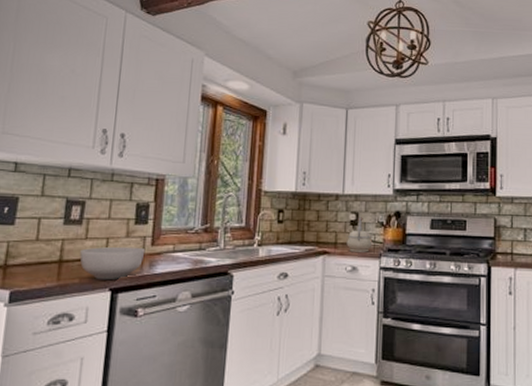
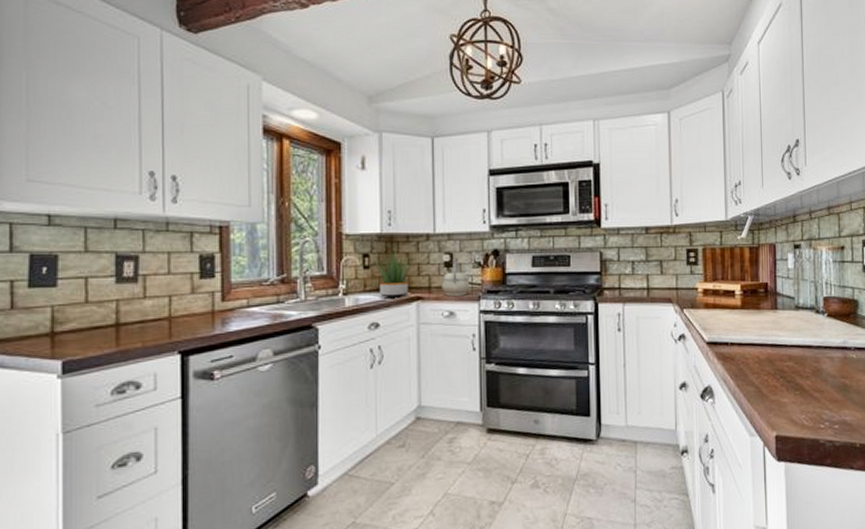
bowl: present [79,246,146,279] -> none [138,304,215,341]
potted plant: none [286,208,324,252] -> present [372,251,415,299]

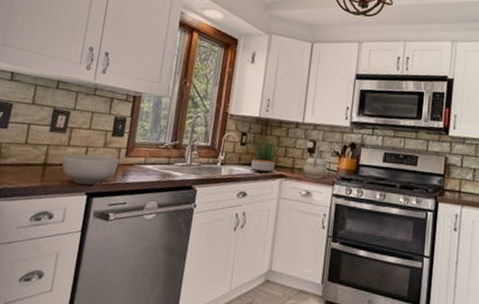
bowl: none [138,304,215,341] -> present [61,154,120,185]

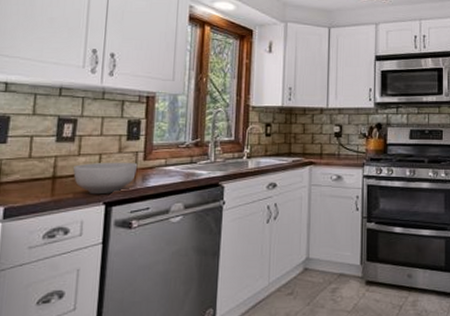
potted plant: present [249,133,284,174] -> none [273,122,310,163]
kettle: present [302,145,328,179] -> none [331,129,356,162]

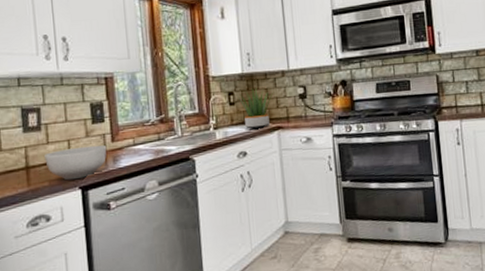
potted plant: none [273,122,310,163] -> present [236,88,273,130]

